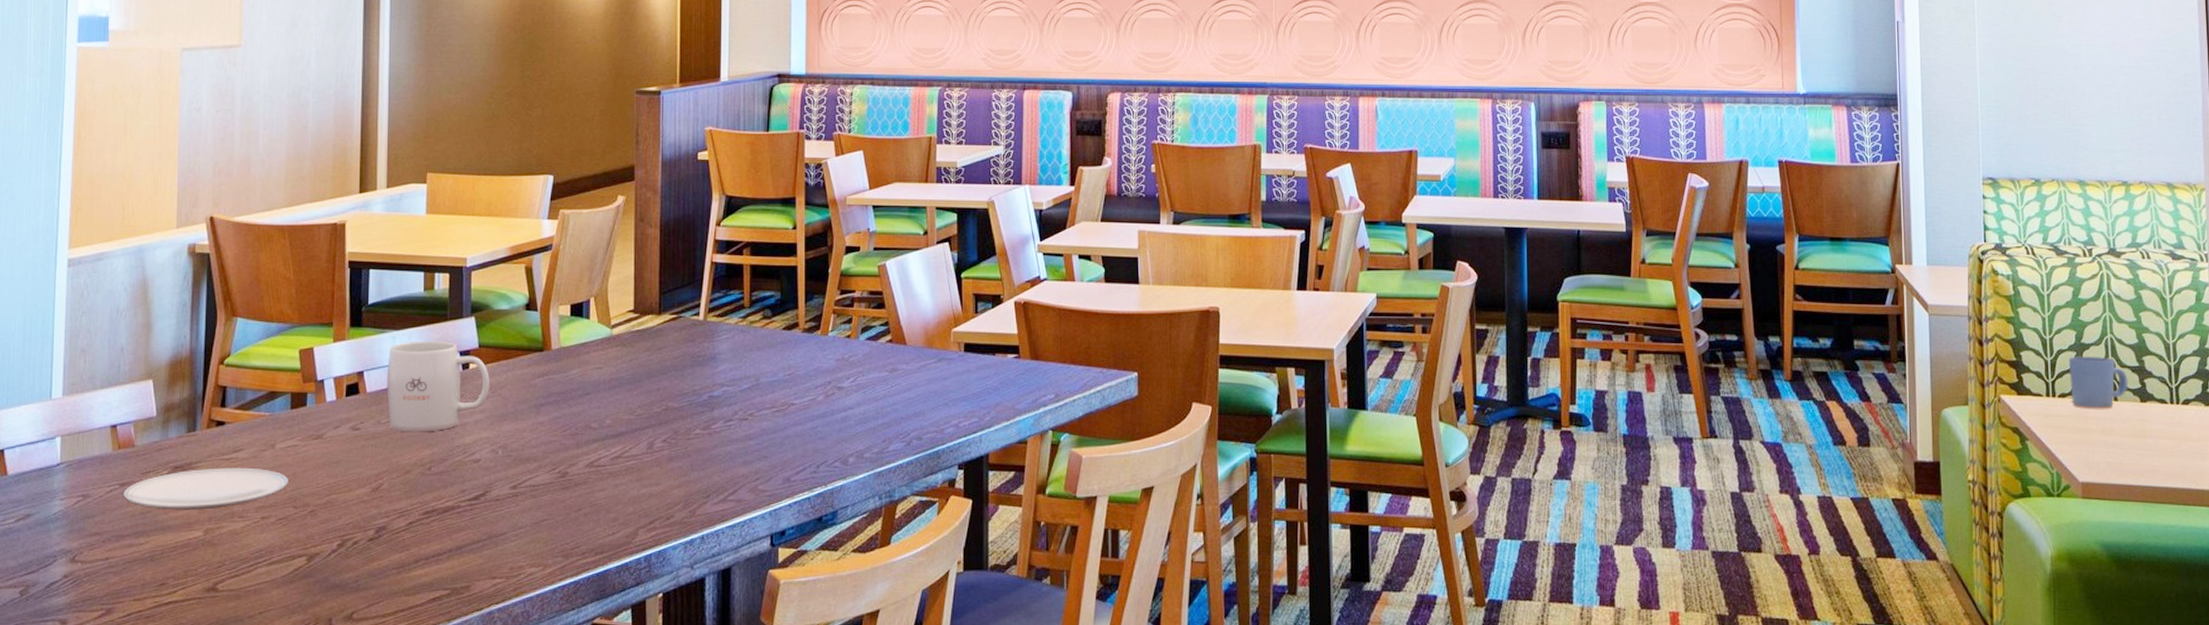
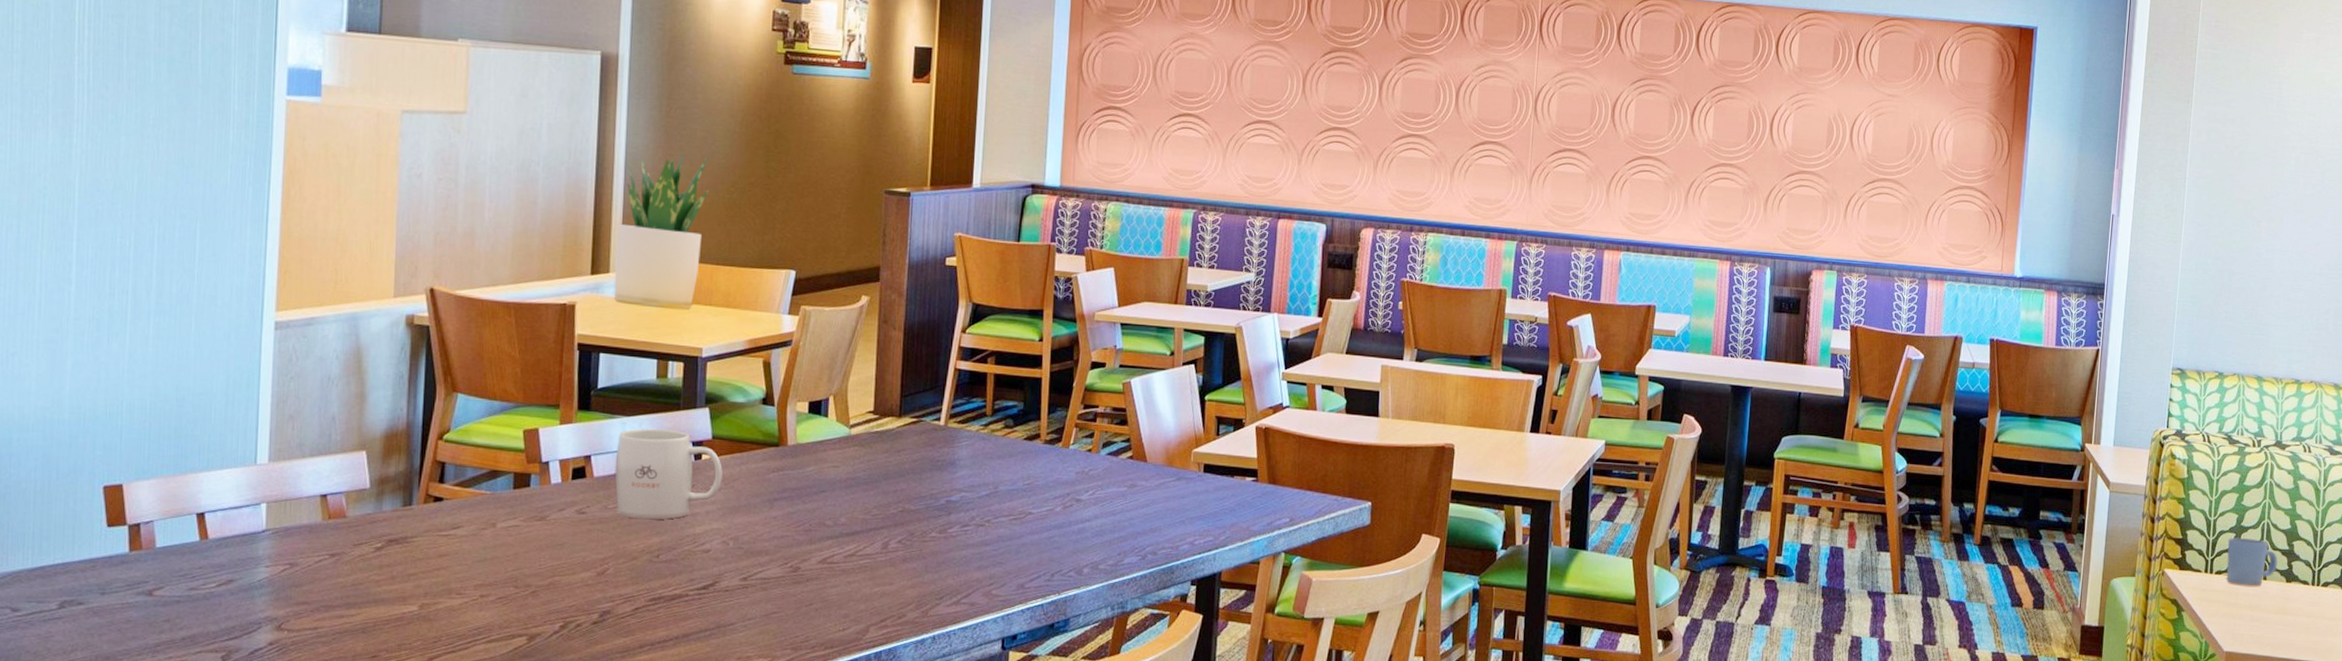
plate: present [124,467,288,510] -> none [334,543,510,585]
planter: none [381,68,468,222] -> present [614,152,709,311]

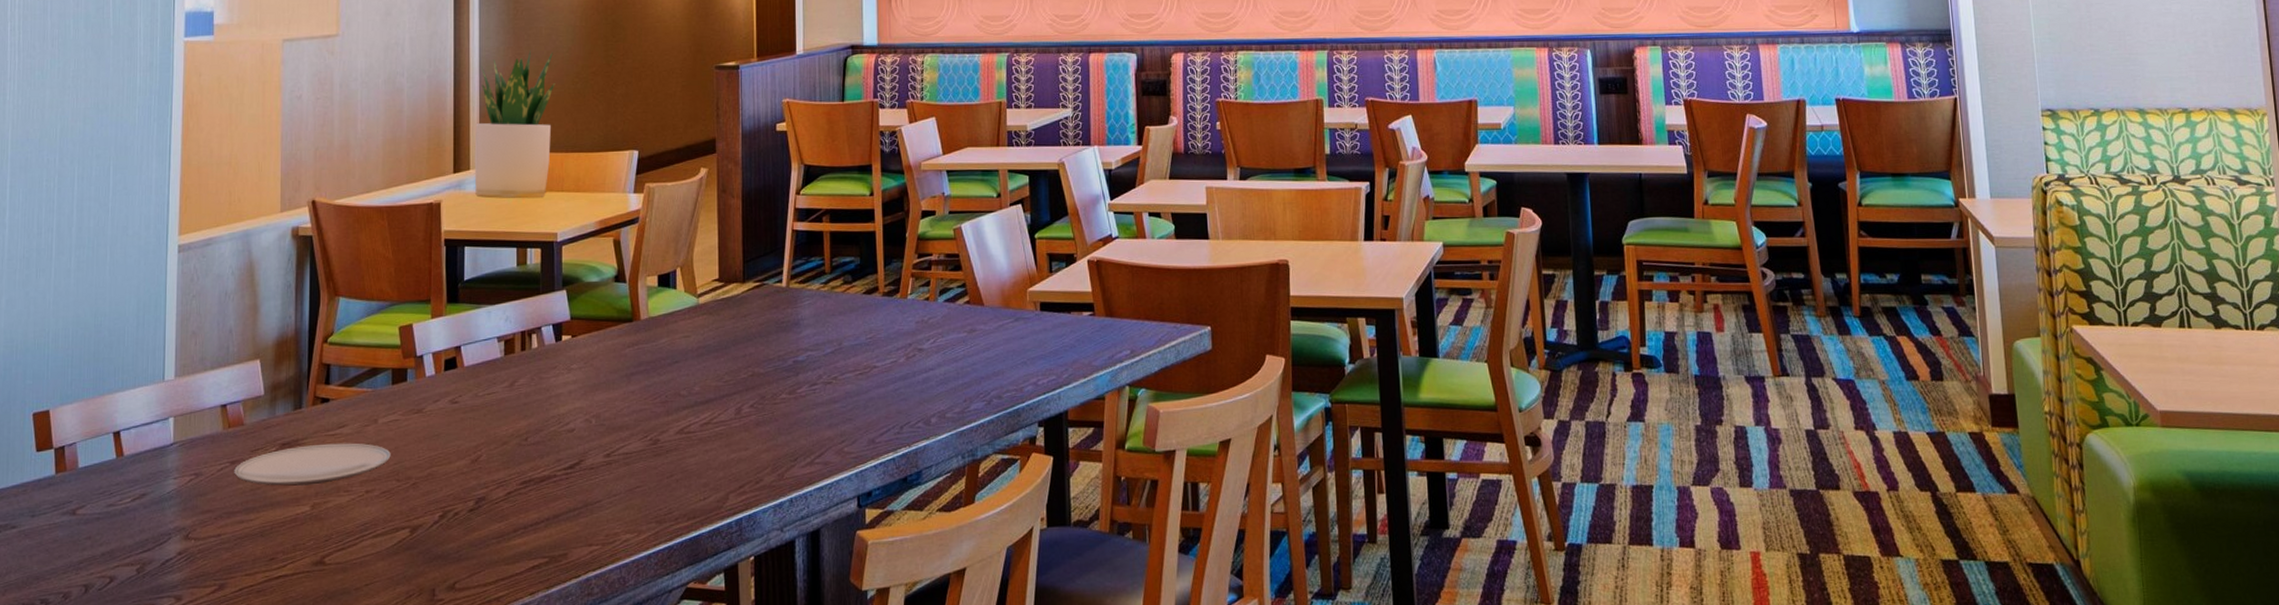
plate: none [334,543,510,585] -> present [234,443,391,486]
mug: present [614,428,723,520] -> none [483,314,582,405]
mug: present [2226,538,2278,588] -> none [2139,284,2202,338]

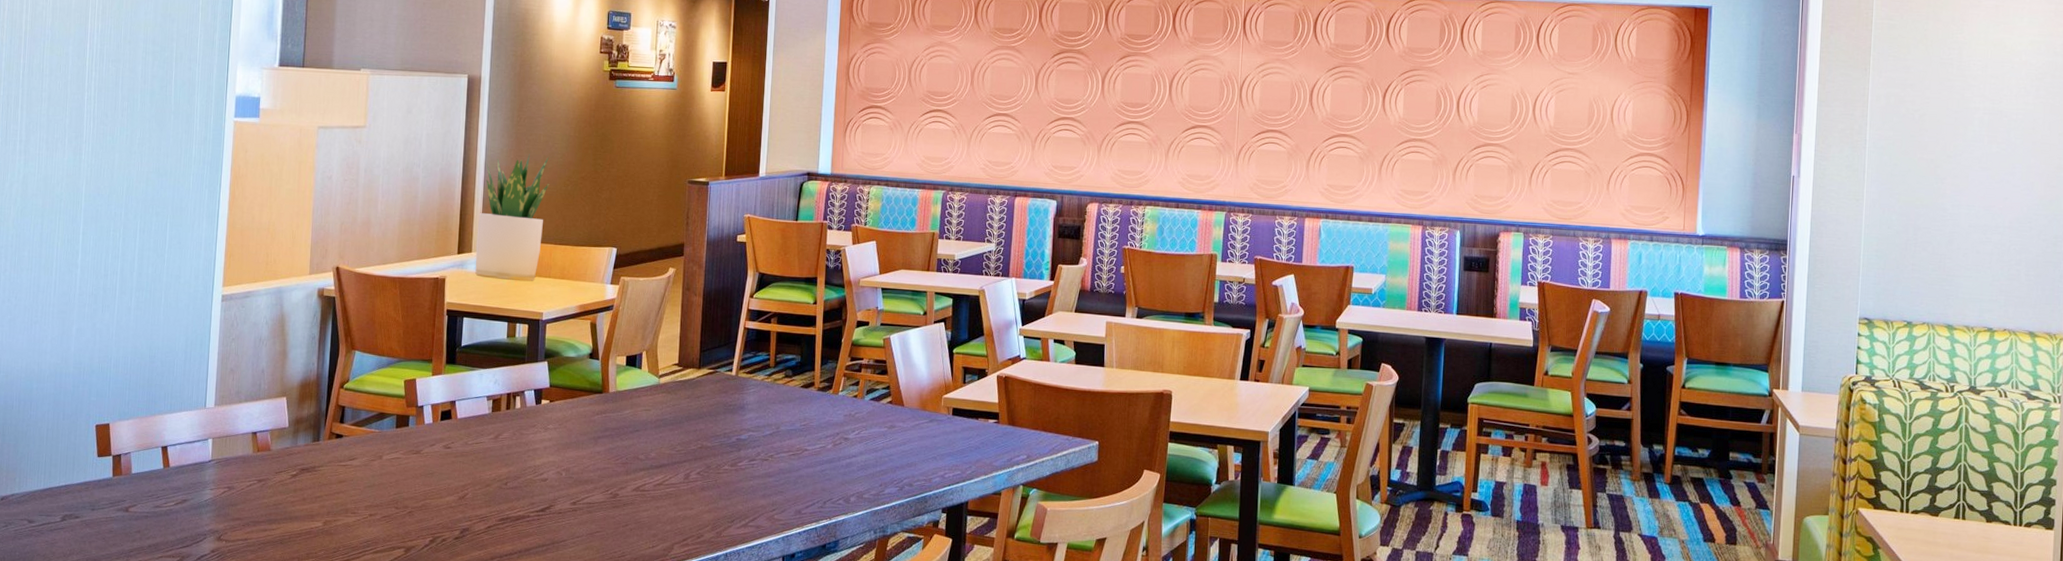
plate: present [234,443,391,486] -> none [260,472,392,505]

